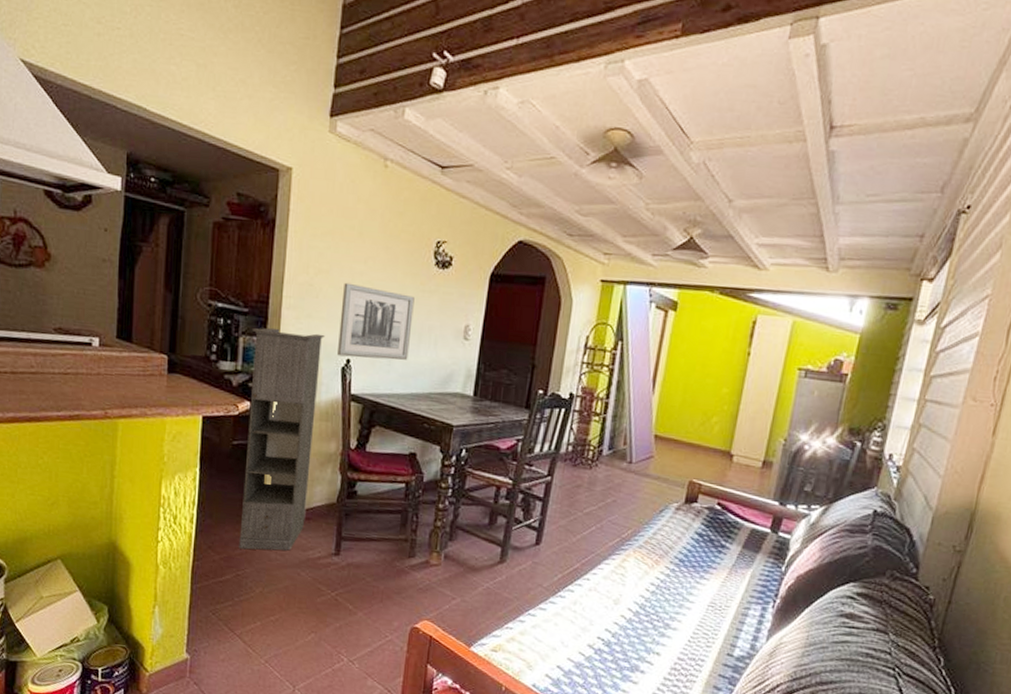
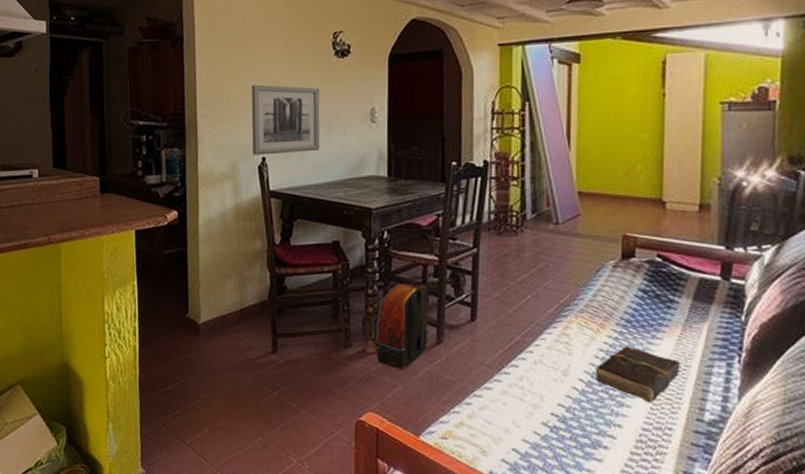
storage cabinet: present [239,327,325,551] -> none [173,137,240,357]
backpack: none [439,501,499,585] -> present [375,280,429,371]
book: none [644,583,722,636] -> present [595,346,680,403]

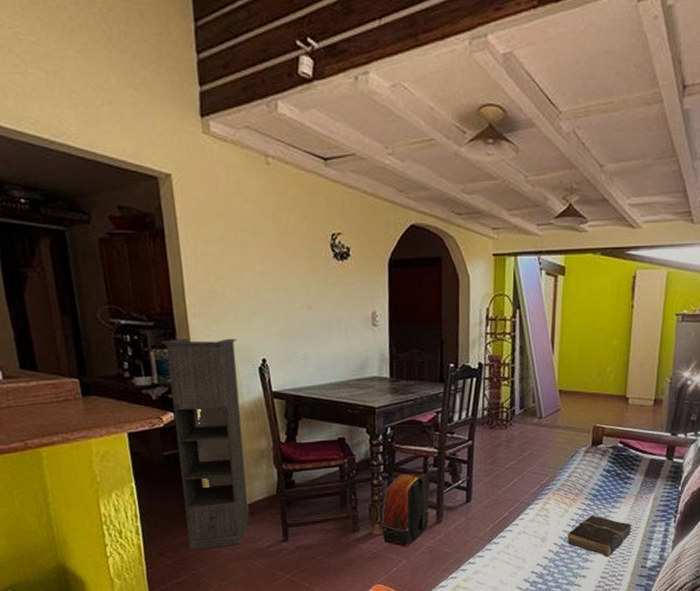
storage cabinet: none [173,137,240,357] -> present [162,338,250,551]
wall art: present [251,84,320,155] -> none [246,284,322,357]

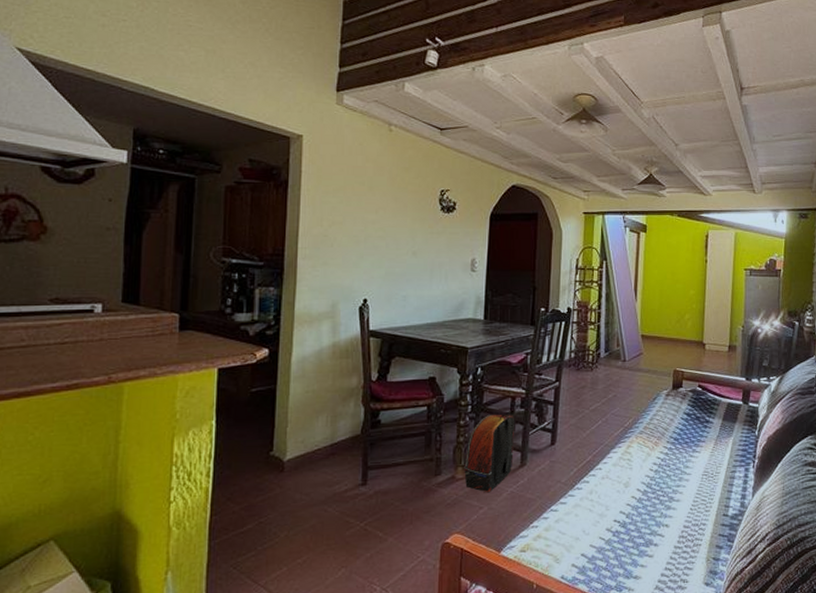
storage cabinet: present [162,338,250,551] -> none [261,277,341,495]
book: present [567,515,632,558] -> none [650,459,713,505]

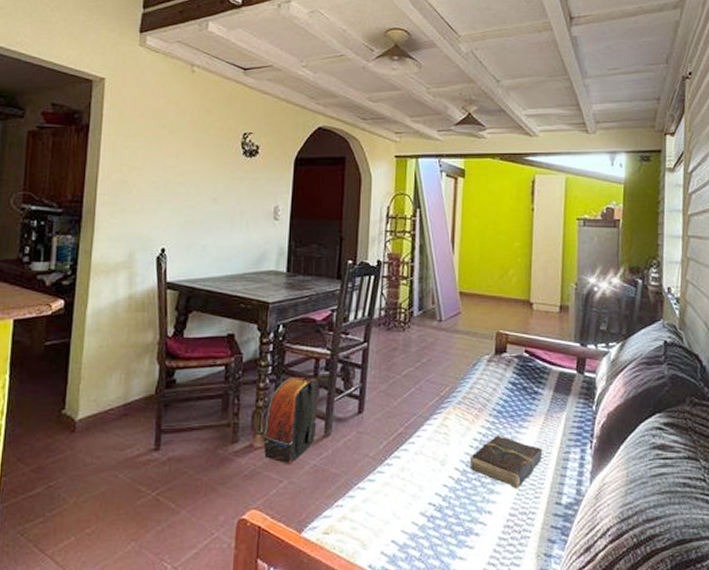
book: none [650,459,713,505] -> present [469,435,543,489]

